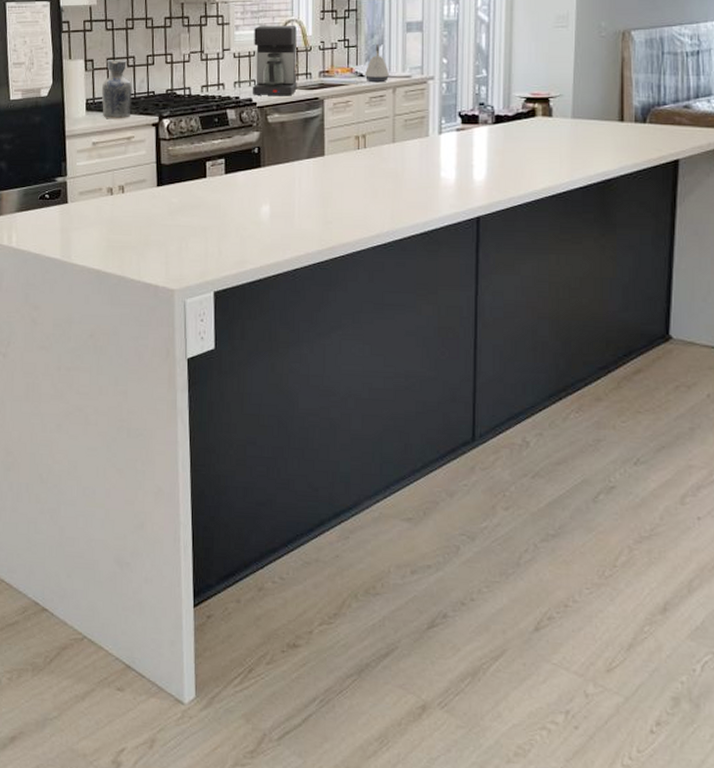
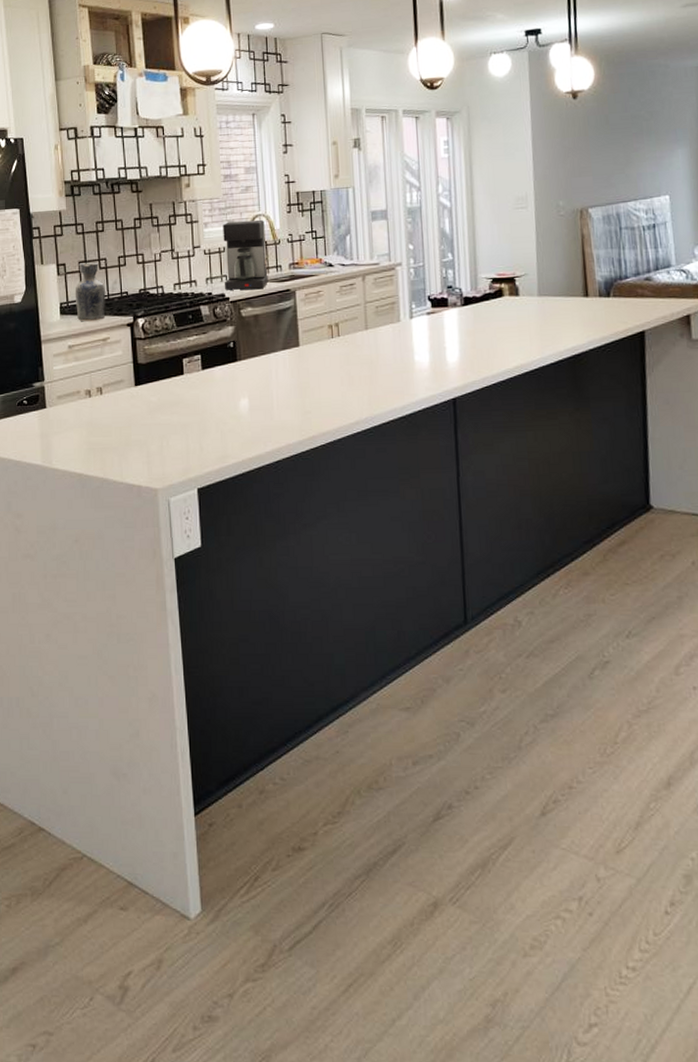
kettle: present [365,43,389,83] -> none [334,233,358,272]

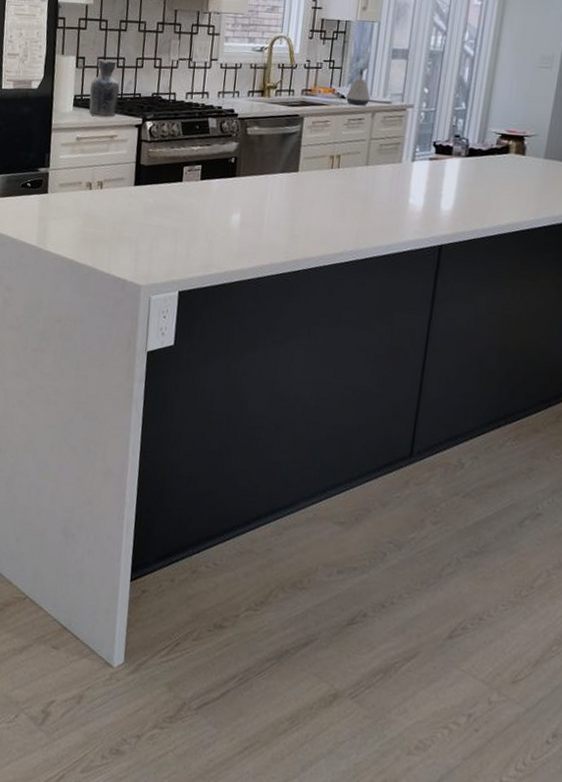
coffee maker: present [223,219,268,290] -> none [234,39,285,111]
kettle: none [334,233,358,272] -> present [346,67,370,106]

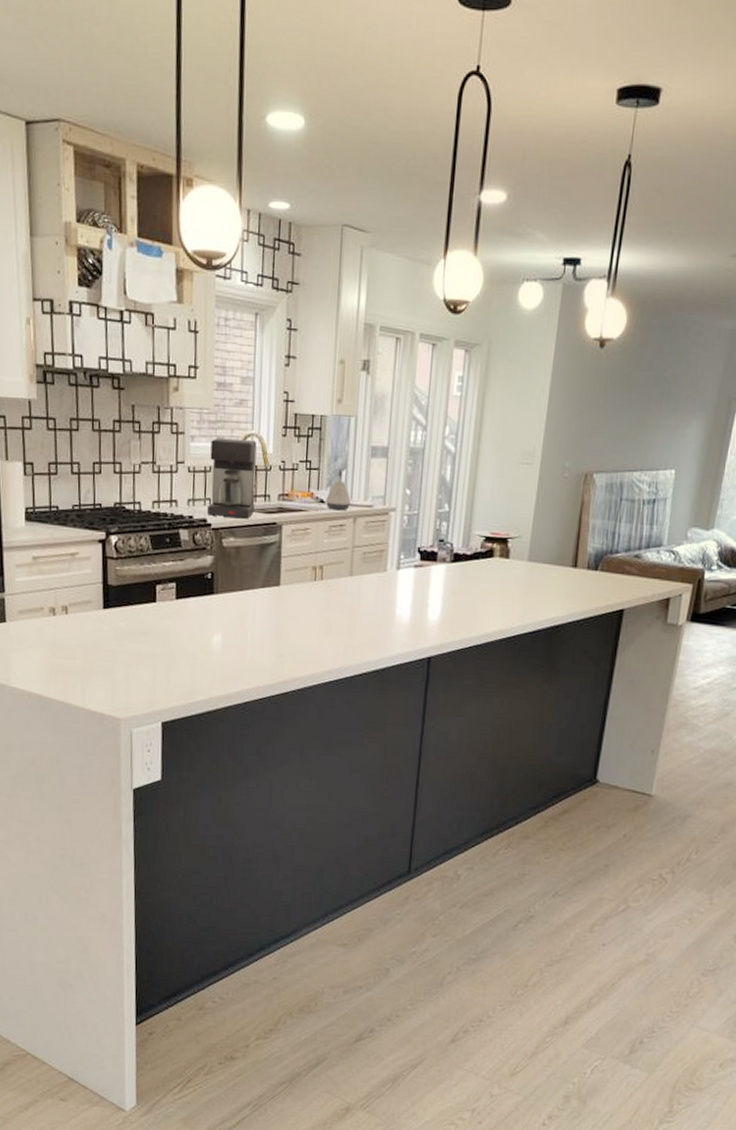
ceramic jug: present [89,59,120,118] -> none [42,464,77,533]
coffee maker: none [234,39,285,111] -> present [206,438,257,519]

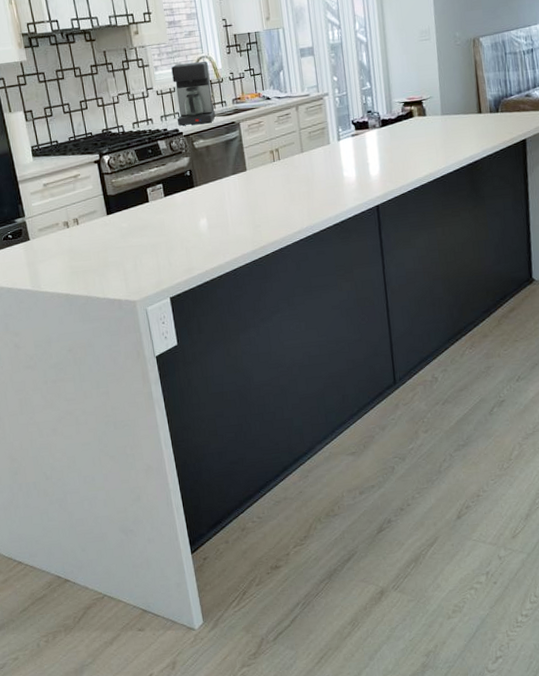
kettle: present [326,467,351,511] -> none [271,69,291,104]

